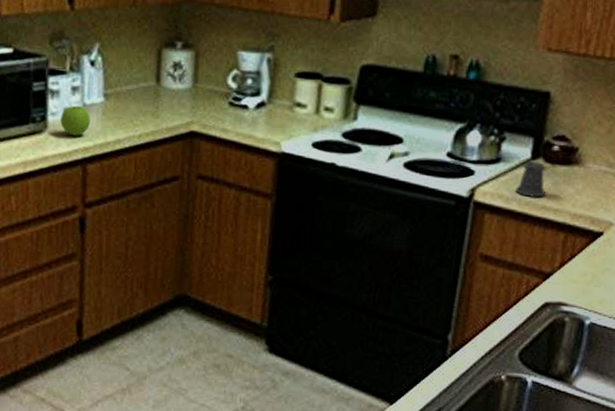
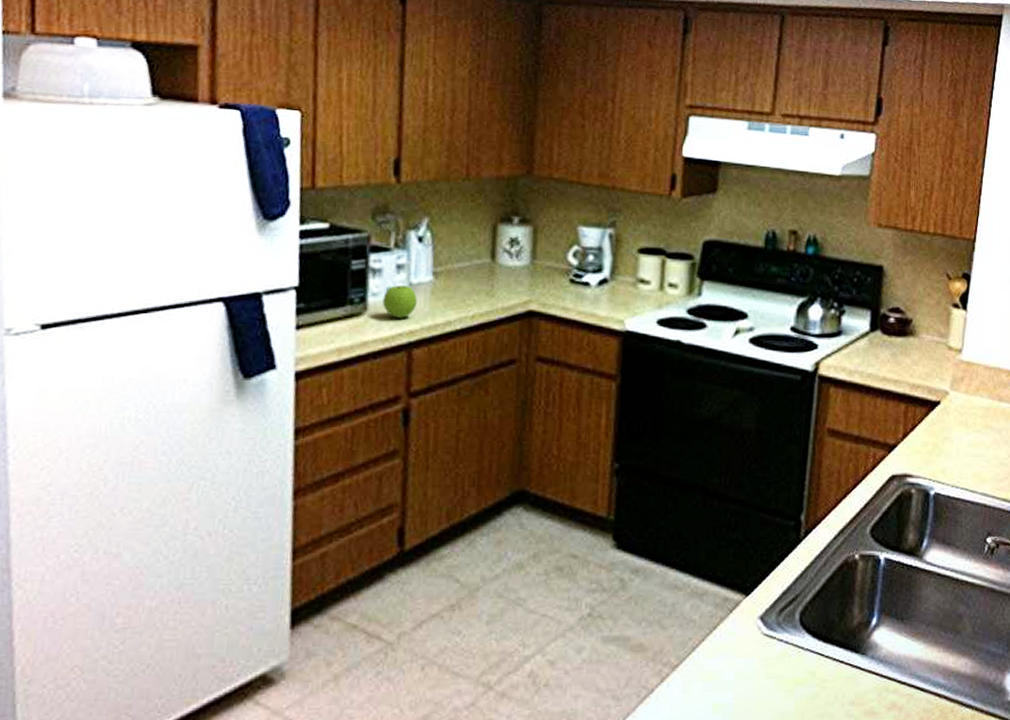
pepper shaker: present [515,160,558,198] -> none [856,332,895,369]

